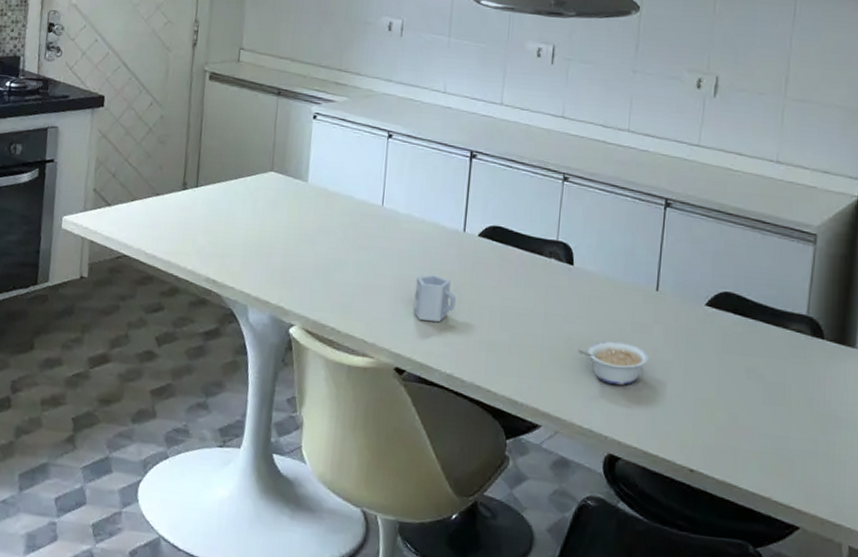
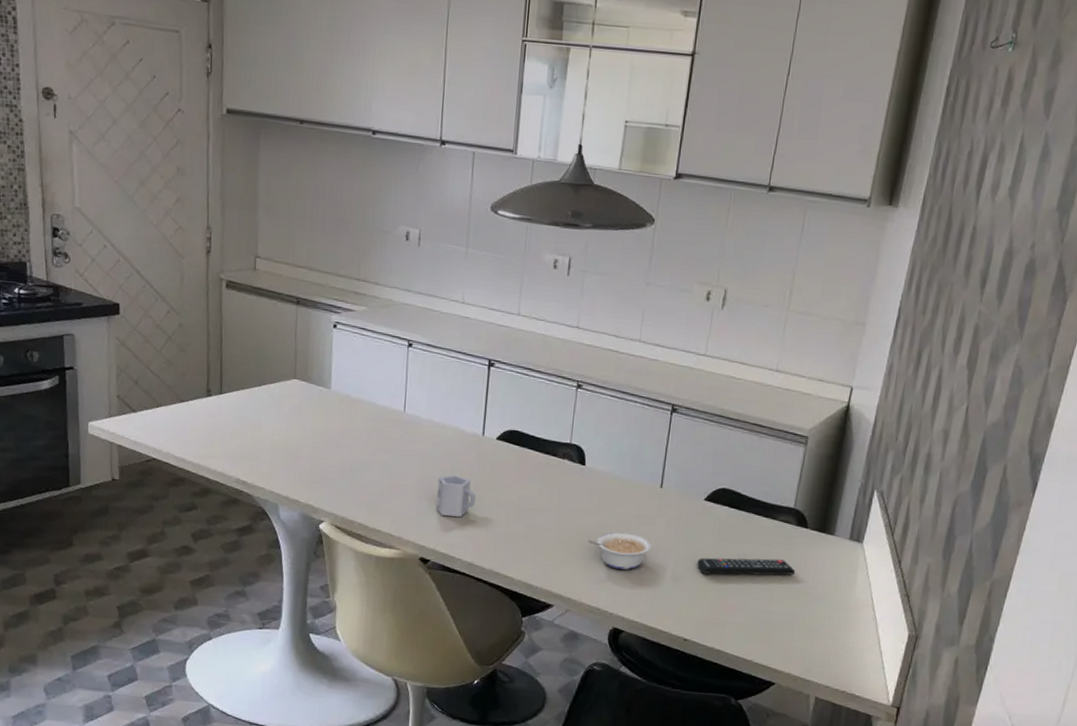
remote control: none [701,372,814,395] -> present [697,558,796,576]

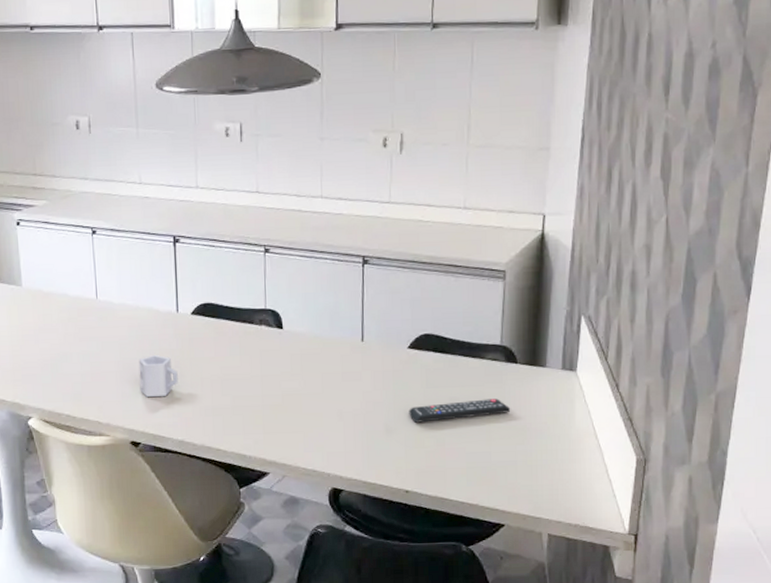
legume: present [588,532,652,570] -> none [296,391,360,429]

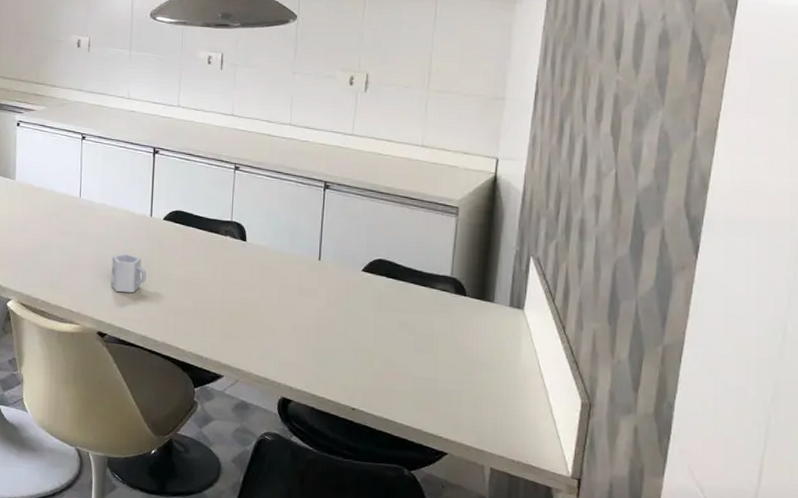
remote control: present [409,398,511,423] -> none [359,327,458,344]

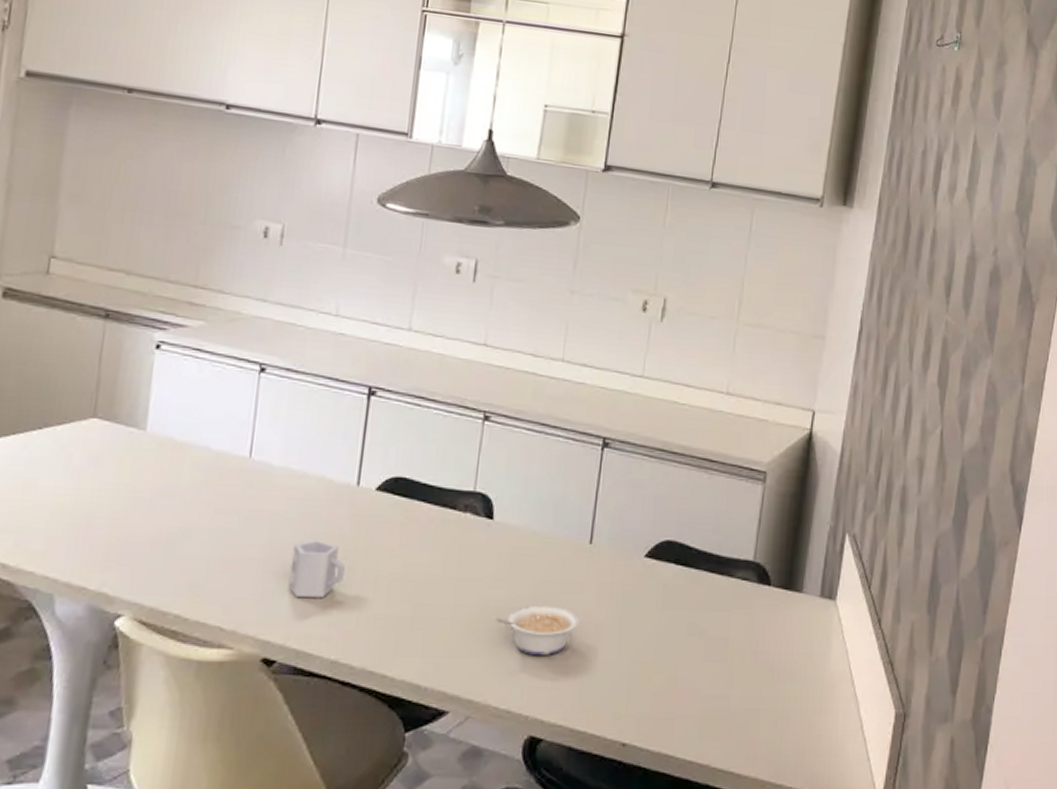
legume: none [253,303,314,341] -> present [496,605,579,656]

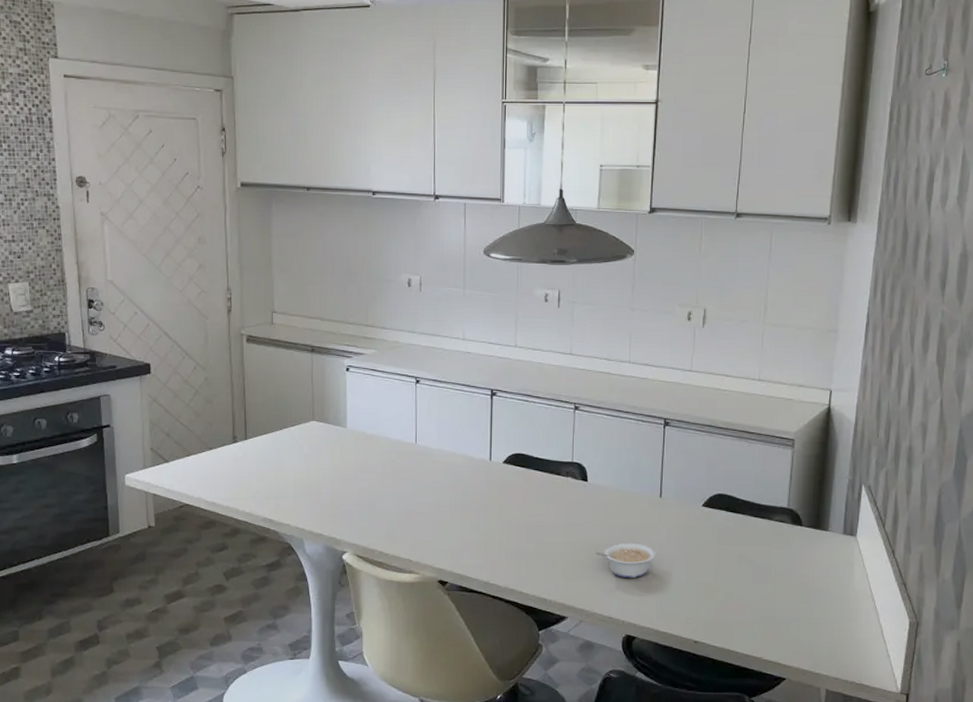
cup: present [288,540,345,597] -> none [450,500,487,539]

